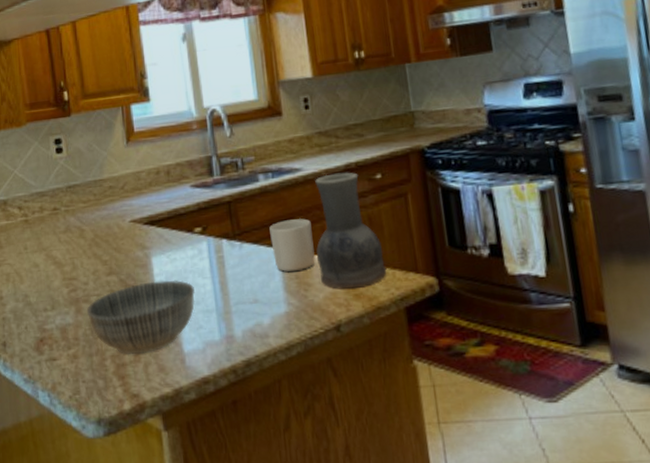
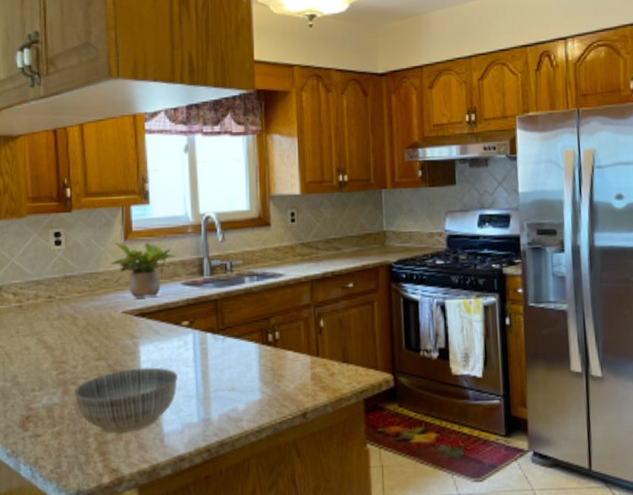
potted plant: none [114,144,182,205] -> present [110,243,176,298]
mug: present [269,218,315,273] -> none [251,318,289,365]
vase: present [315,172,387,289] -> none [291,280,351,381]

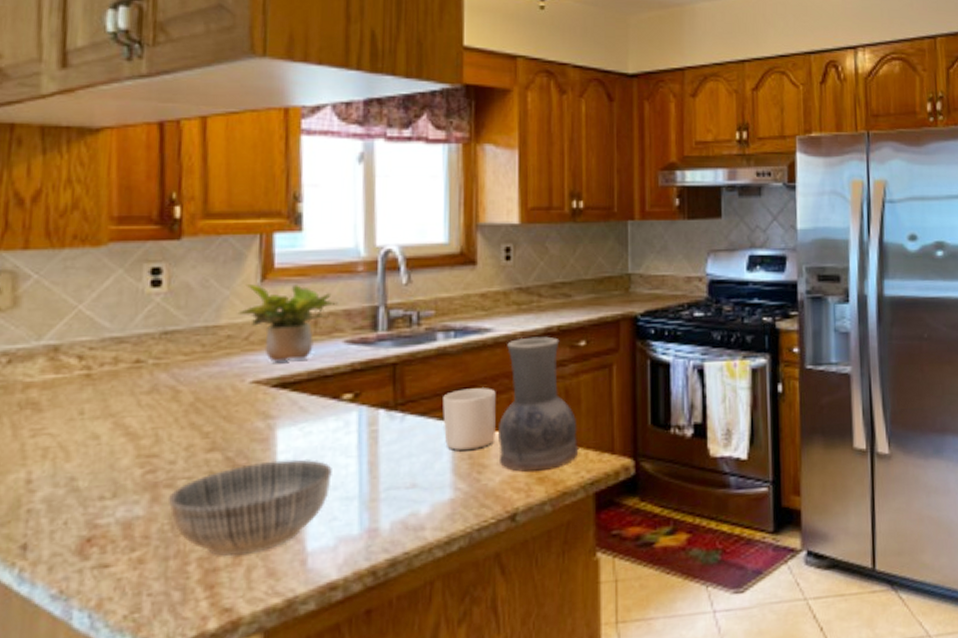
mug: none [251,318,289,365] -> present [443,388,496,451]
vase: none [291,280,351,381] -> present [498,336,579,471]

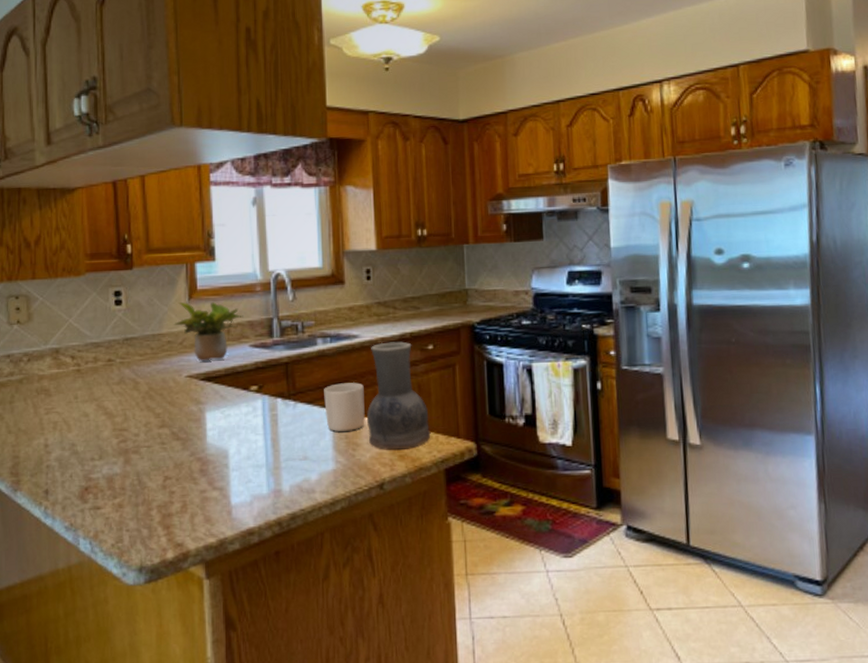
bowl: present [167,458,332,556] -> none [135,435,246,505]

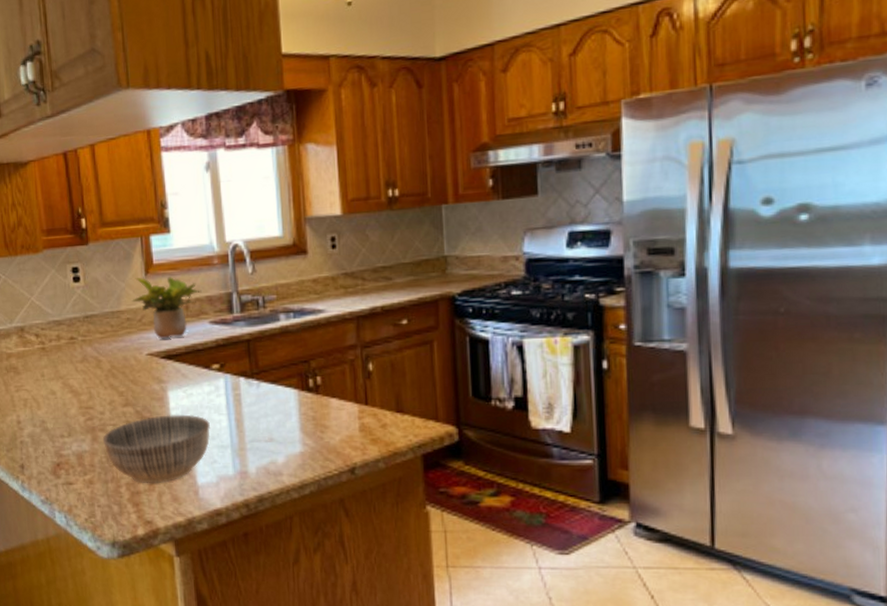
bowl: none [135,435,246,505] -> present [102,414,211,483]
mug: present [324,382,365,433] -> none [288,361,333,414]
vase: present [367,341,431,450] -> none [335,316,406,433]

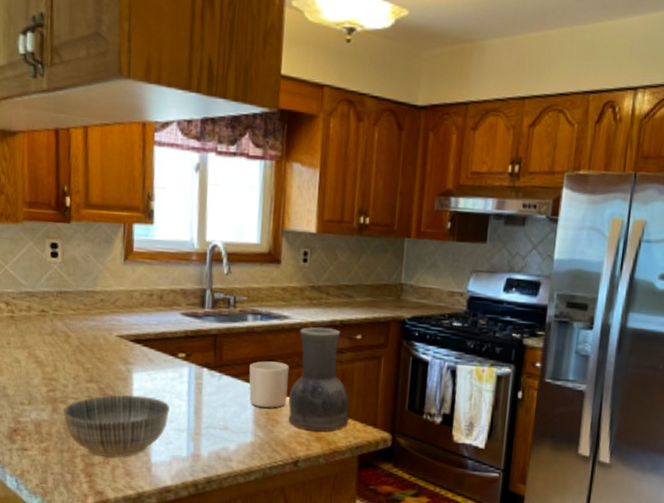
potted plant: present [132,277,202,339] -> none [108,262,177,324]
mug: none [288,361,333,414] -> present [249,361,289,409]
vase: none [335,316,406,433] -> present [288,326,350,432]

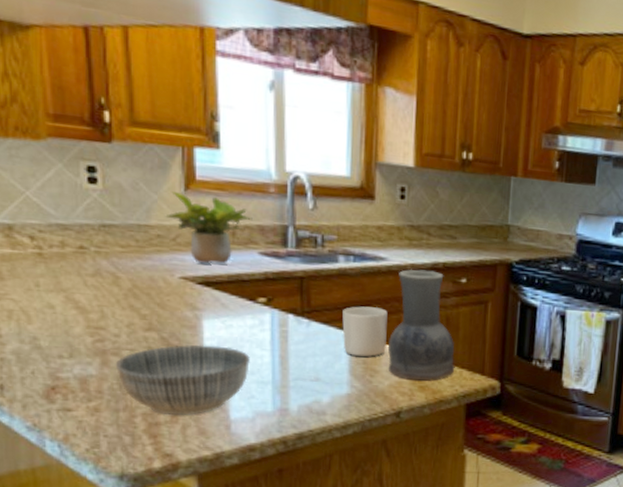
potted plant: none [108,262,177,324] -> present [165,192,253,264]

